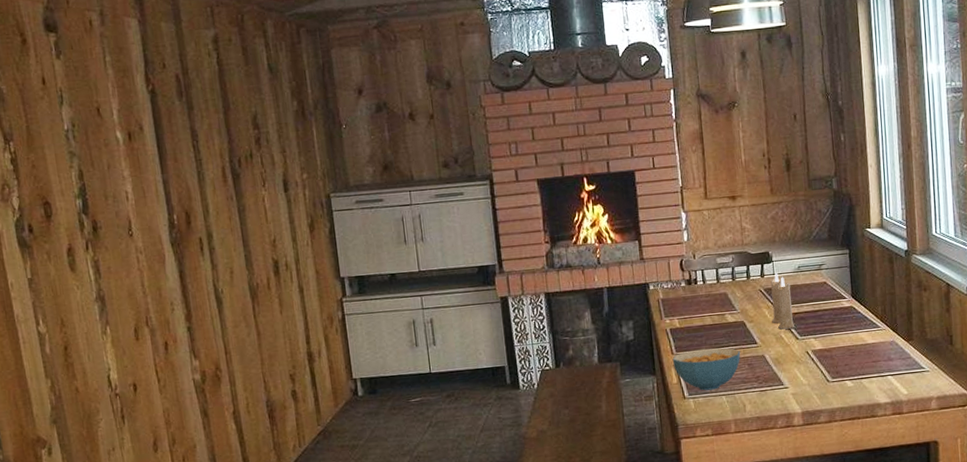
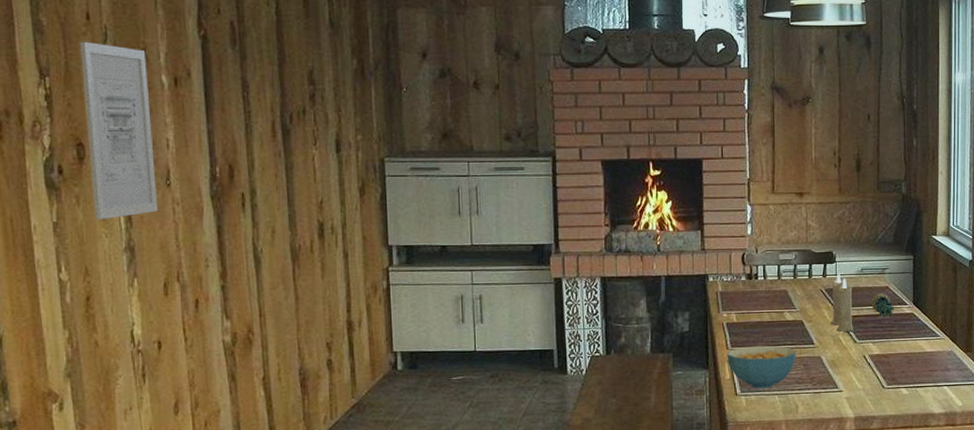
wall art: none [38,105,123,274] -> present [80,41,158,221]
fruit: none [810,289,835,314] -> present [871,293,896,318]

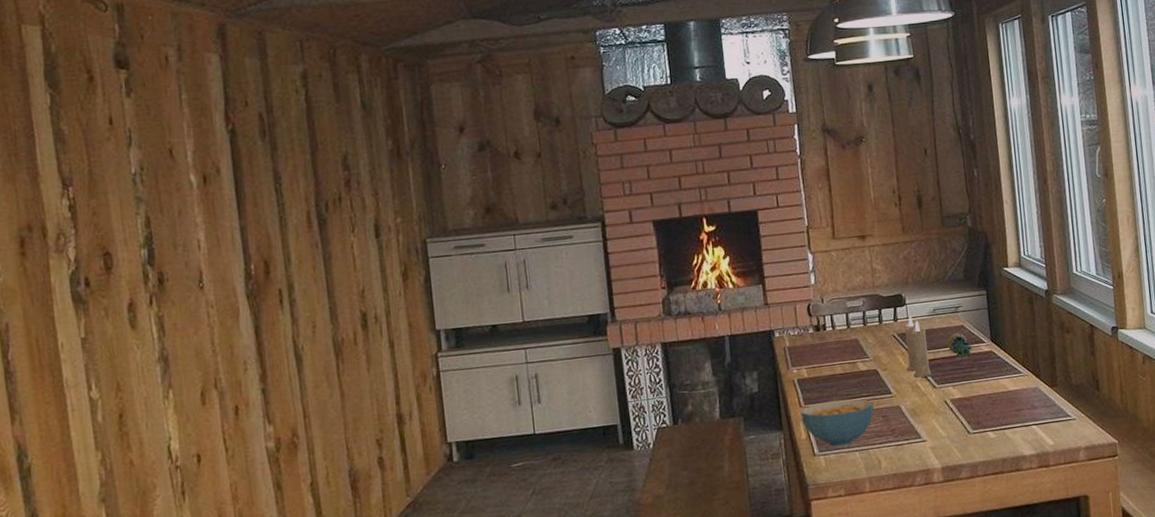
wall art: present [80,41,158,221] -> none [104,146,191,332]

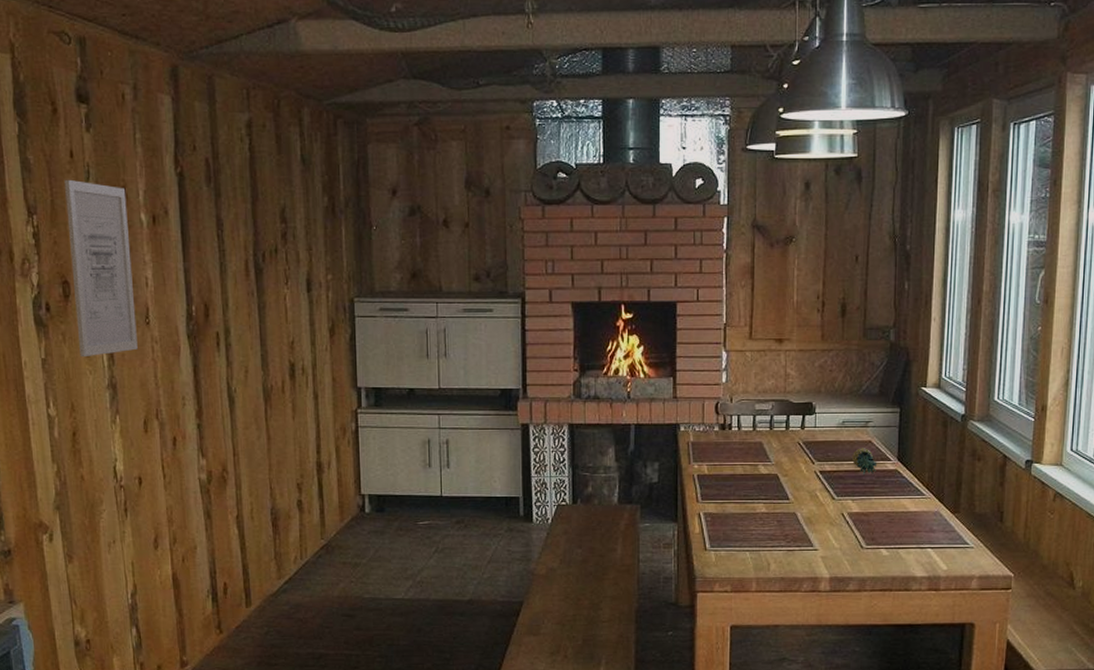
wall art: none [104,146,191,332] -> present [65,179,138,358]
cereal bowl: present [800,398,874,447] -> none [696,499,771,544]
candle: present [904,316,932,378] -> none [808,425,833,487]

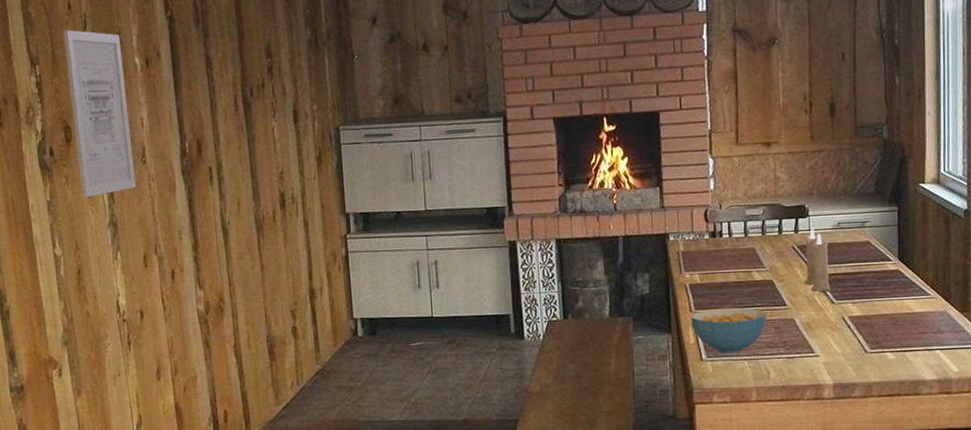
cereal bowl: none [696,499,771,544] -> present [690,307,767,354]
candle: none [808,425,833,487] -> present [804,228,831,292]
fruit: present [852,448,879,474] -> none [850,249,879,276]

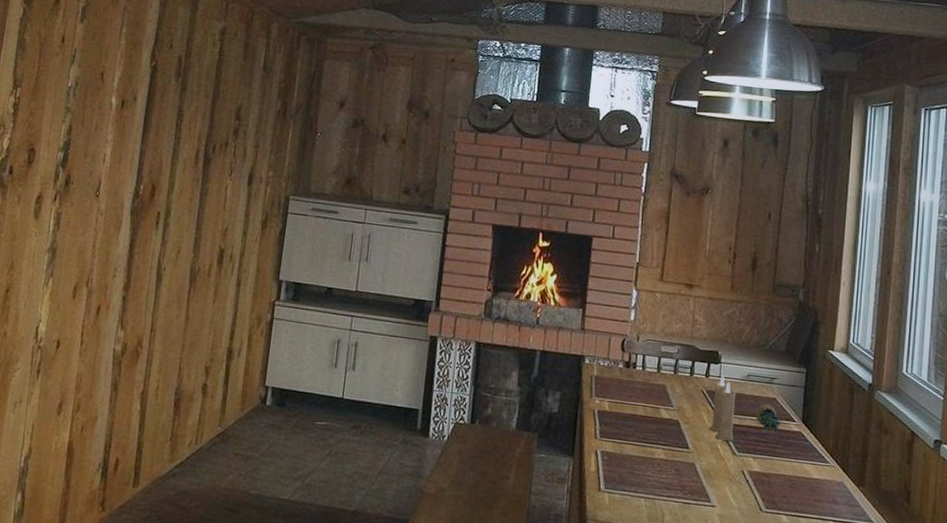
wall art: present [64,29,136,198] -> none [30,60,104,220]
cereal bowl: present [690,307,767,354] -> none [594,439,670,489]
fruit: none [850,249,879,276] -> present [755,404,783,433]

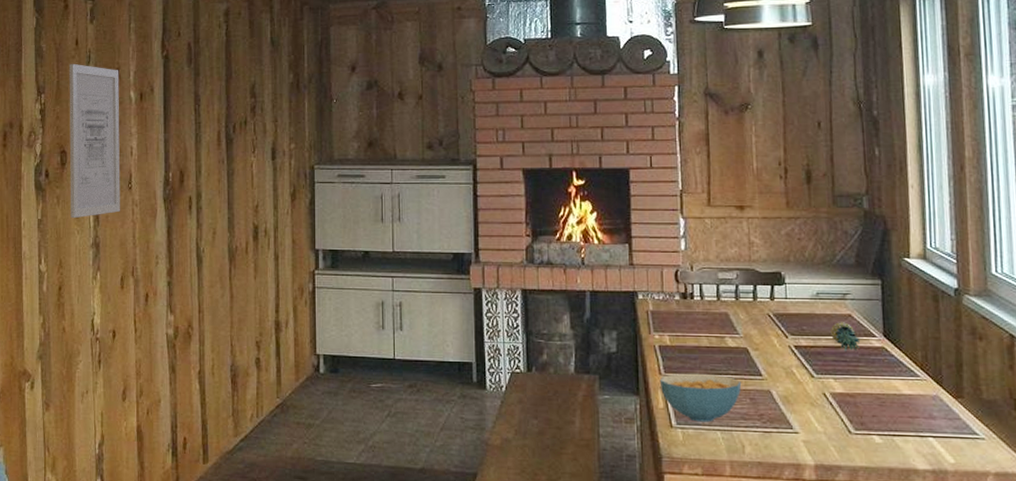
wall art: none [30,60,104,220] -> present [69,63,120,219]
cereal bowl: none [594,439,670,489] -> present [659,373,742,422]
candle: present [709,375,737,441] -> none [781,297,811,364]

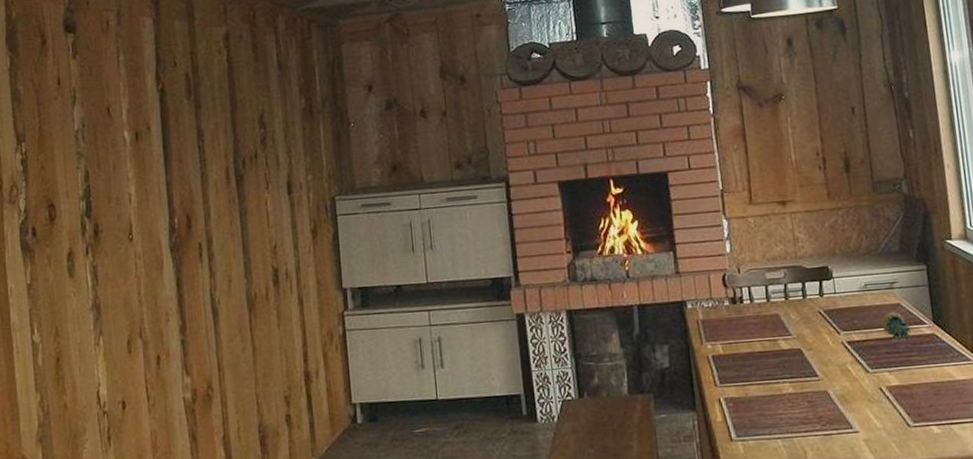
wall art: present [69,63,120,219] -> none [52,105,121,280]
cereal bowl: present [659,373,742,422] -> none [715,380,799,432]

